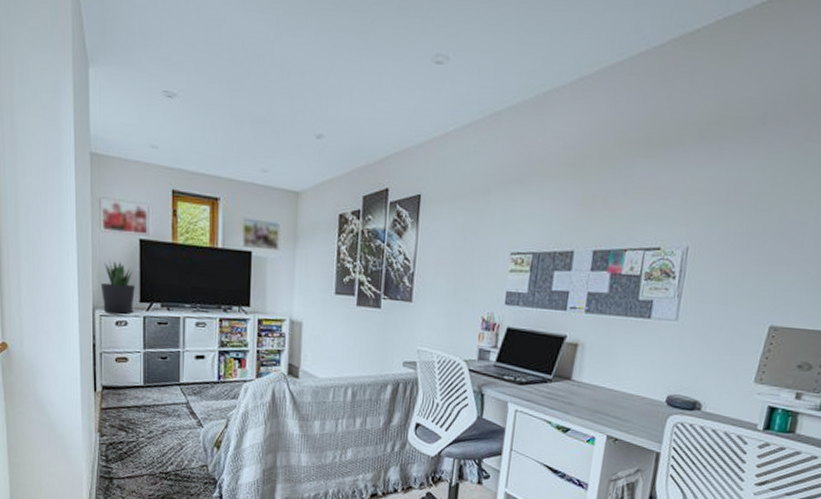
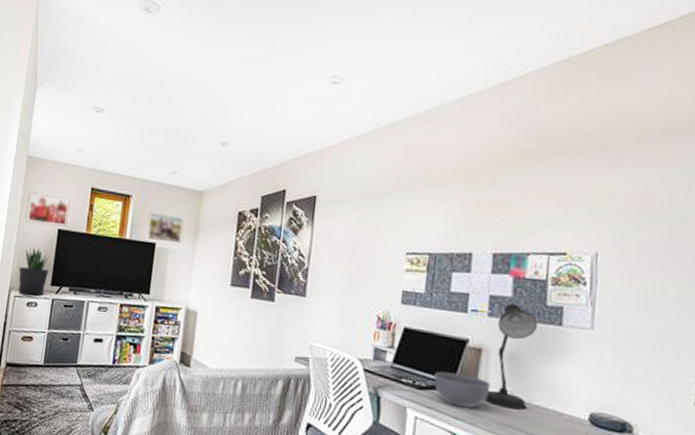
bowl: none [533,367,584,399] -> present [434,371,491,409]
desk lamp: none [578,299,630,397] -> present [484,303,538,410]

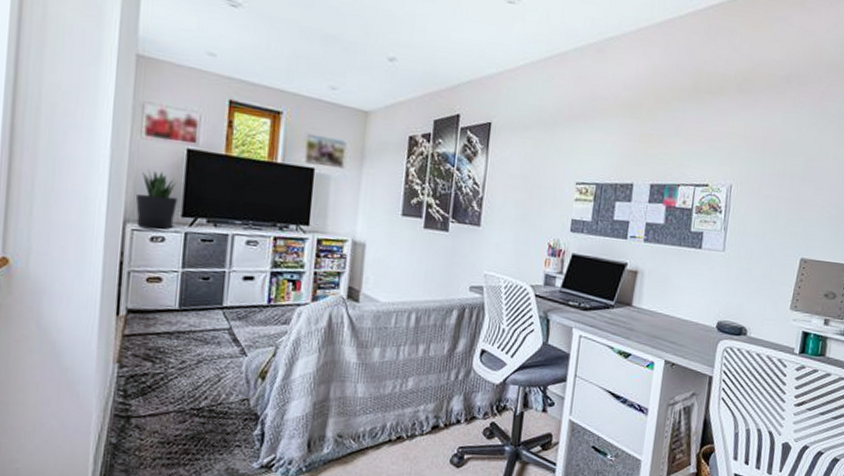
bowl: present [434,371,491,409] -> none [596,293,644,325]
desk lamp: present [484,303,538,410] -> none [638,230,683,323]

